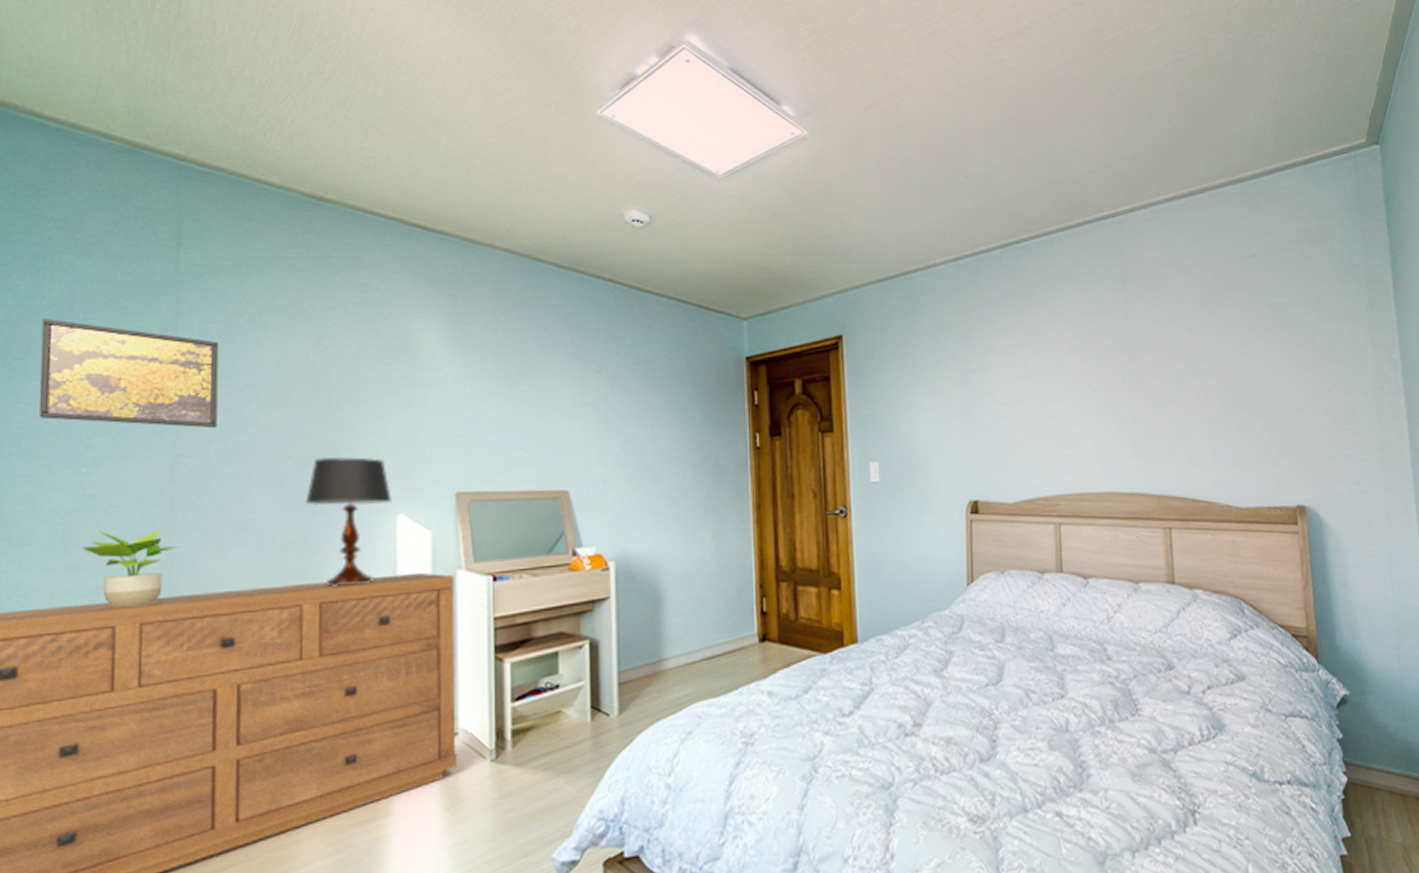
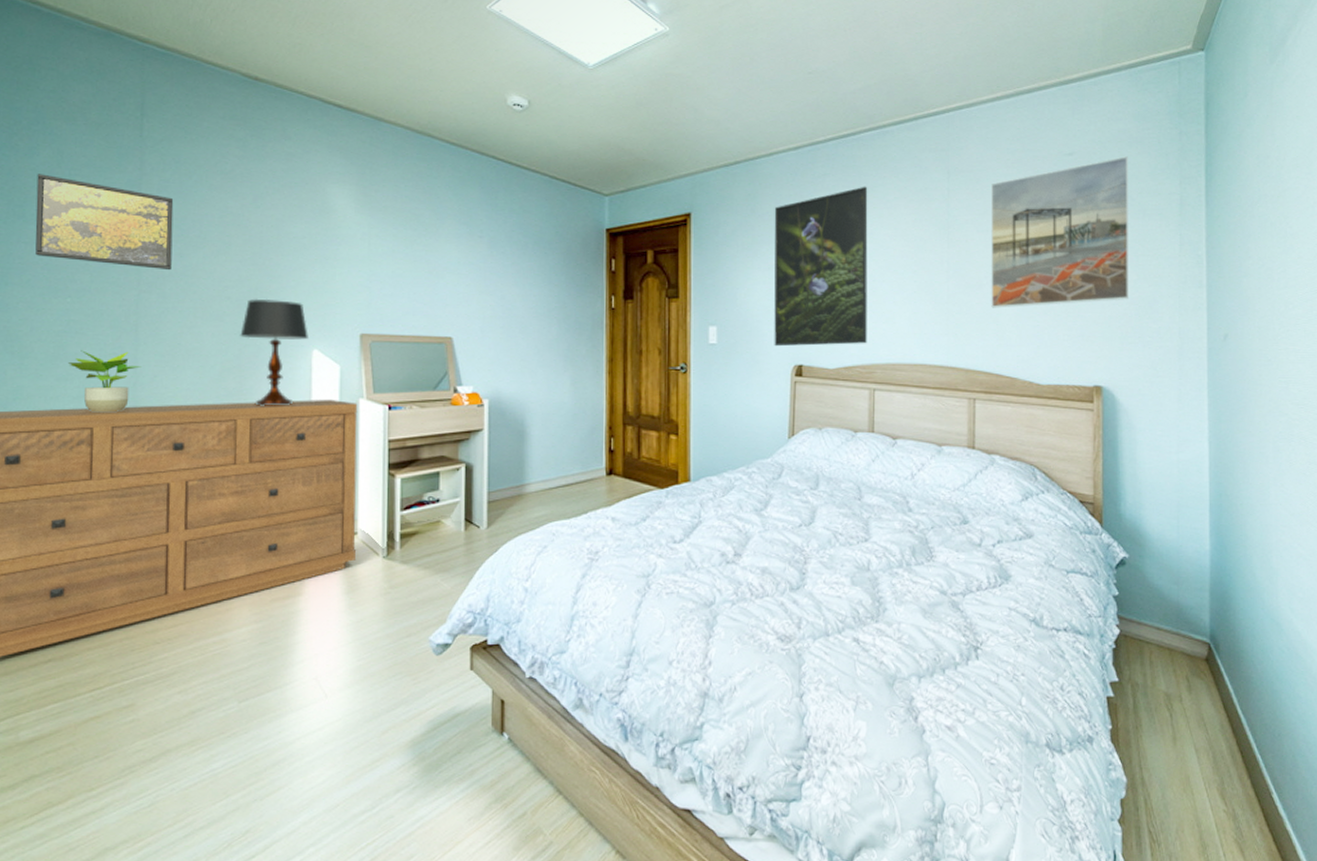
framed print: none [936,298,1048,482] -> present [774,186,868,347]
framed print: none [1170,257,1326,426] -> present [991,156,1130,308]

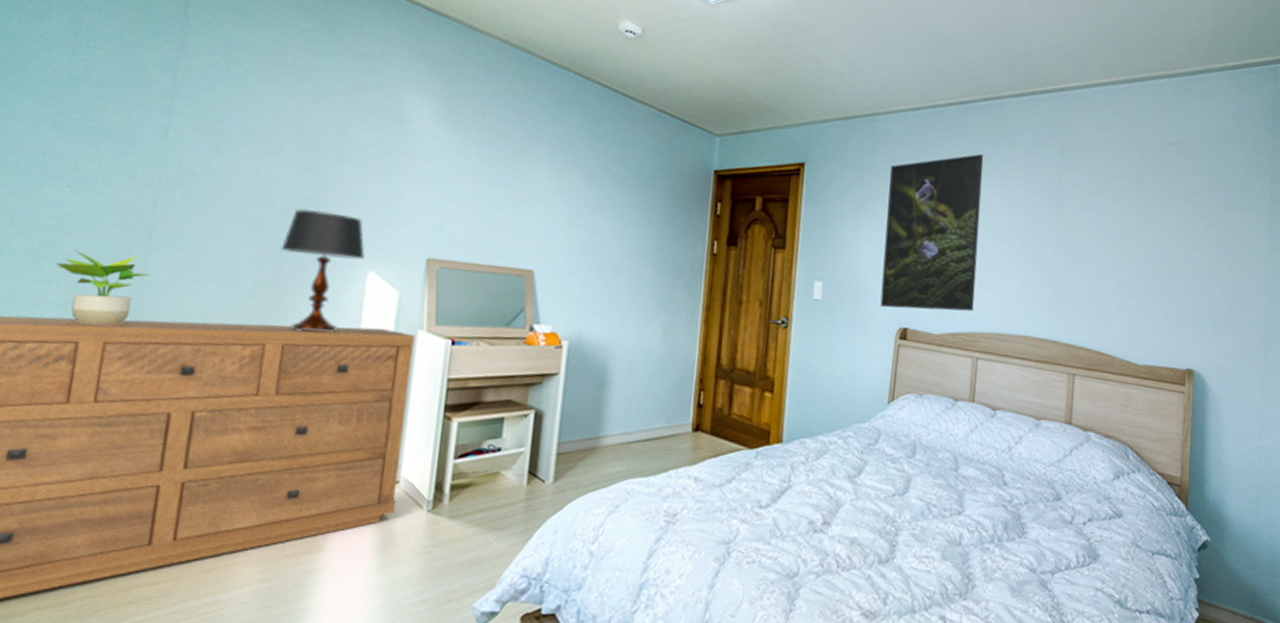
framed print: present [35,174,174,271] -> none [29,41,217,168]
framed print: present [991,156,1130,308] -> none [1095,151,1227,288]

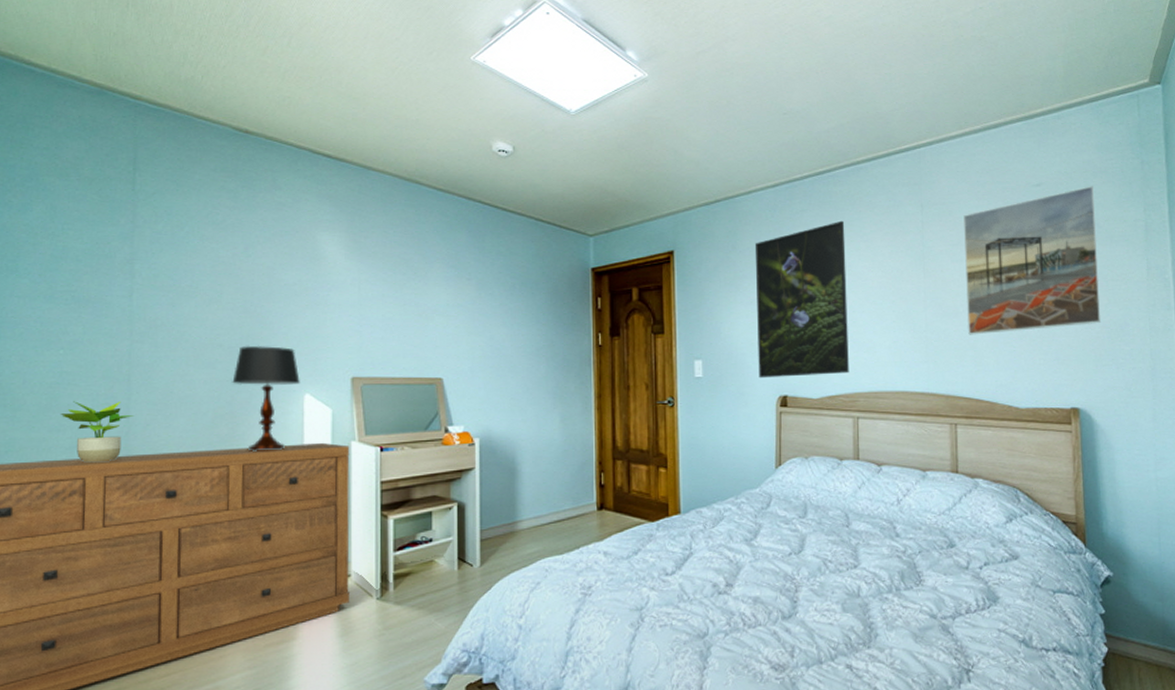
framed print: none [1095,151,1227,288] -> present [964,186,1102,335]

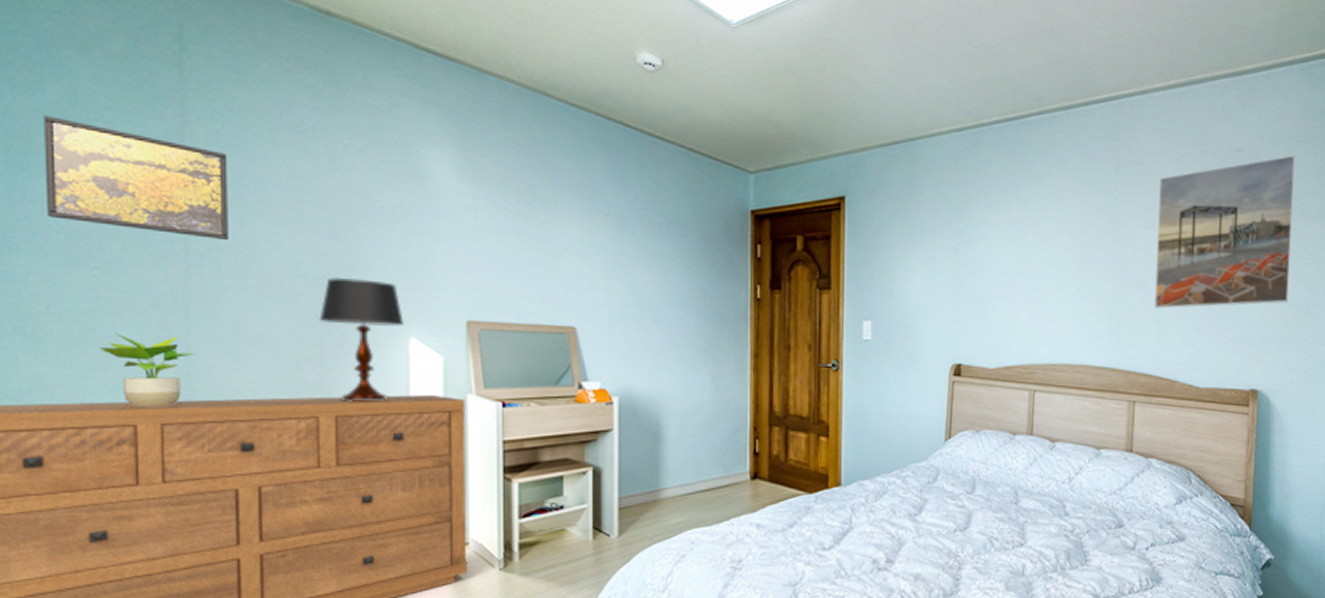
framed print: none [28,229,166,320] -> present [43,115,229,241]
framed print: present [754,220,849,378] -> none [932,174,1034,344]

